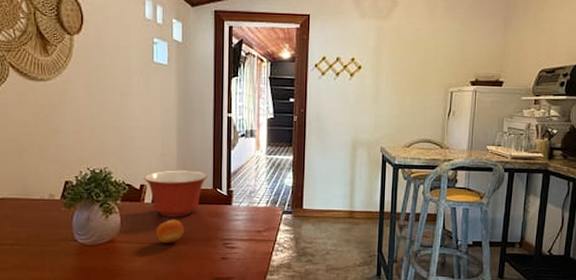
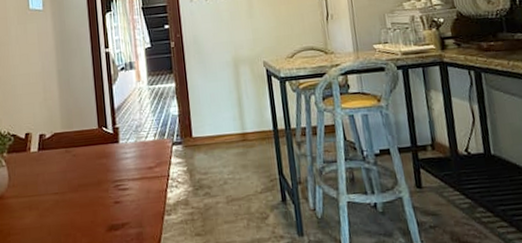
mixing bowl: present [144,170,208,217] -> none [29,112,92,164]
fruit: present [155,219,184,243] -> none [44,165,74,193]

